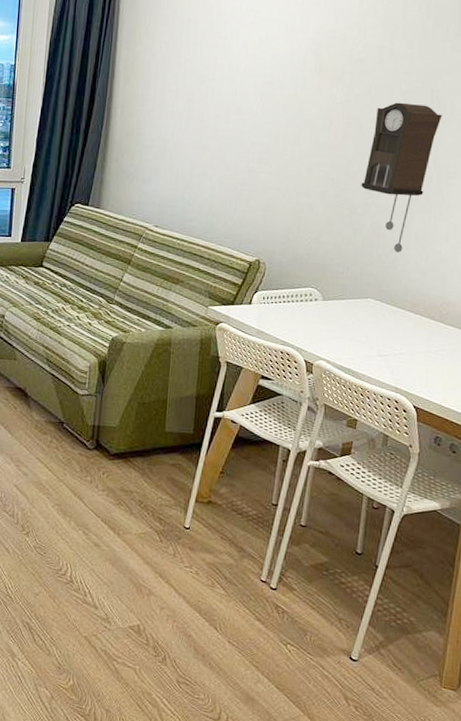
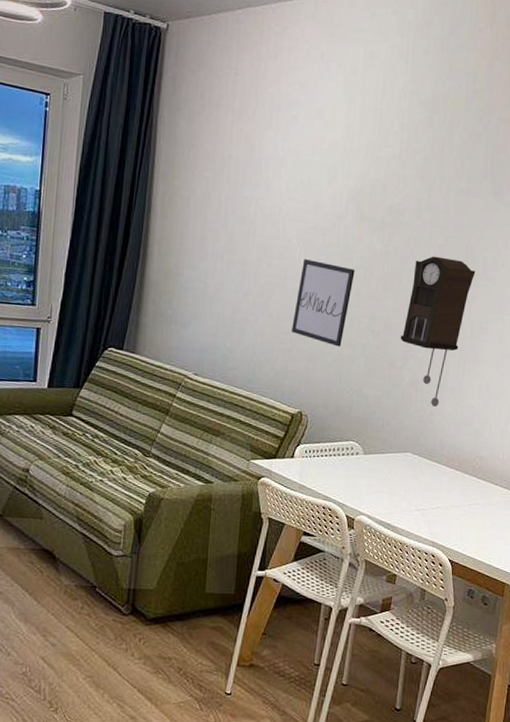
wall art: none [249,113,314,196] -> present [291,259,355,347]

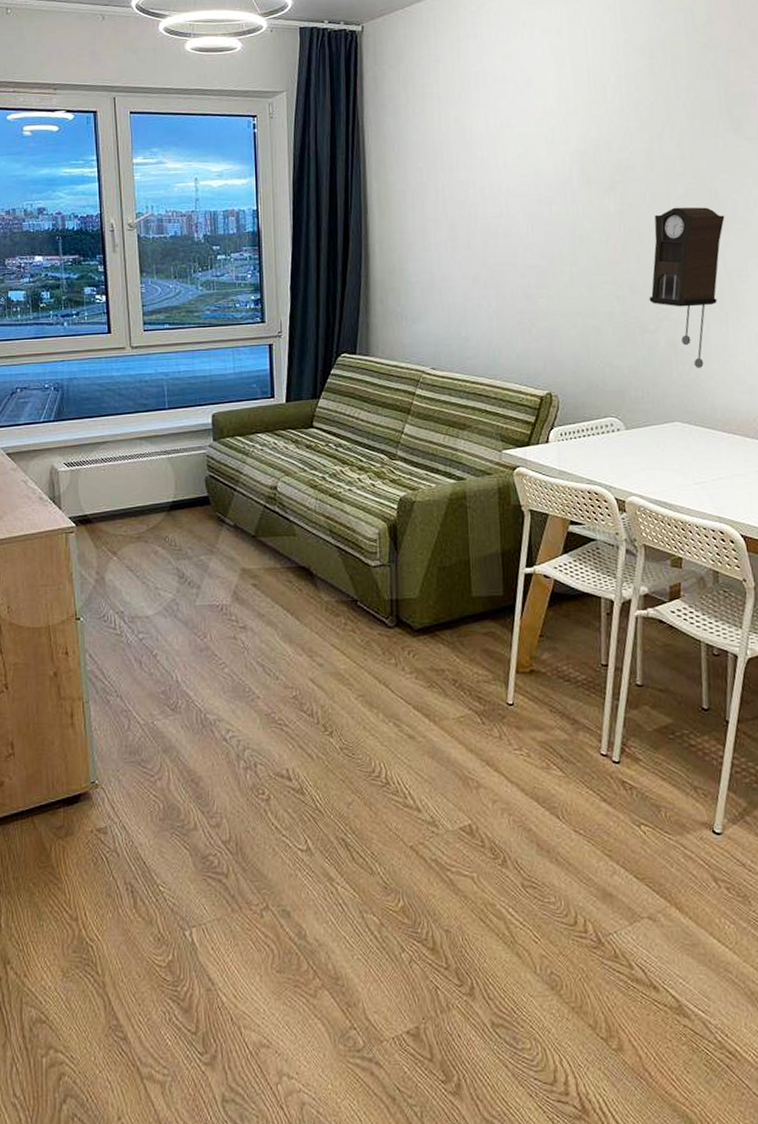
wall art: present [291,259,355,347] -> none [528,233,589,319]

